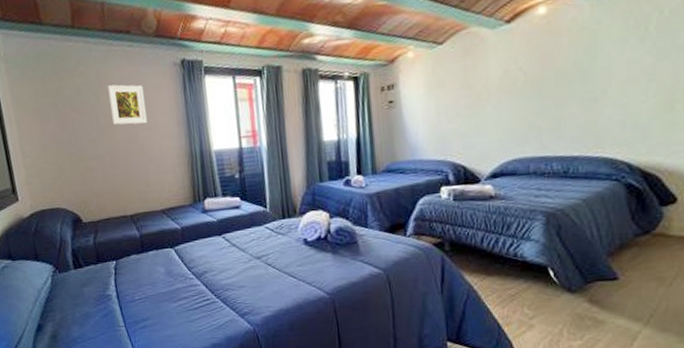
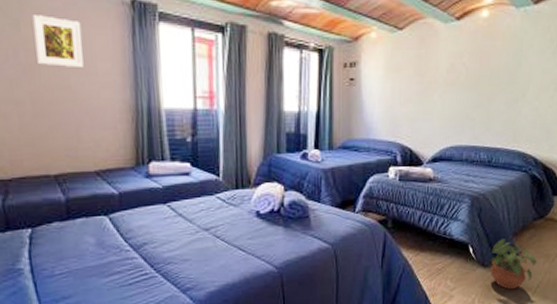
potted plant: none [579,258,647,319] -> present [490,238,537,289]

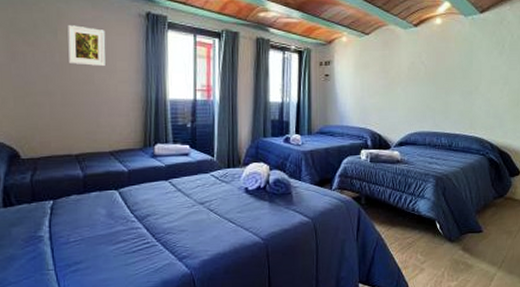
potted plant: present [490,238,537,289] -> none [456,215,500,264]

